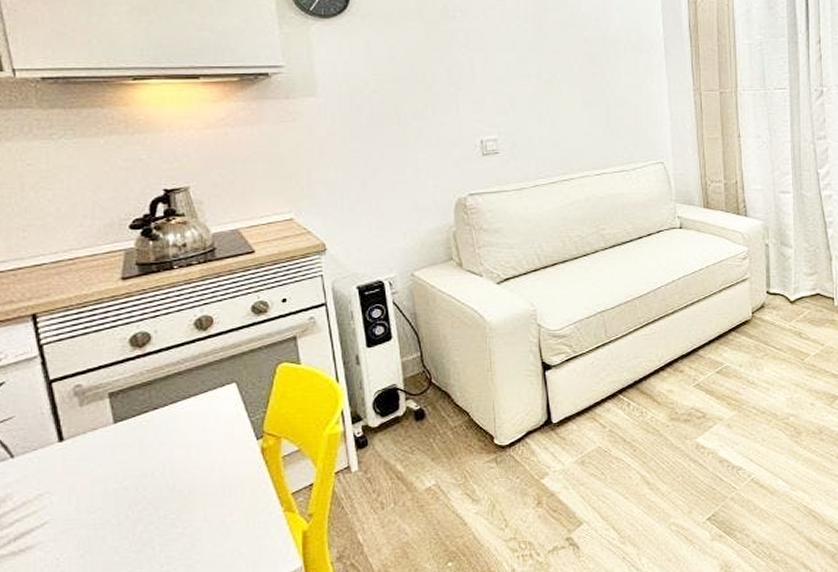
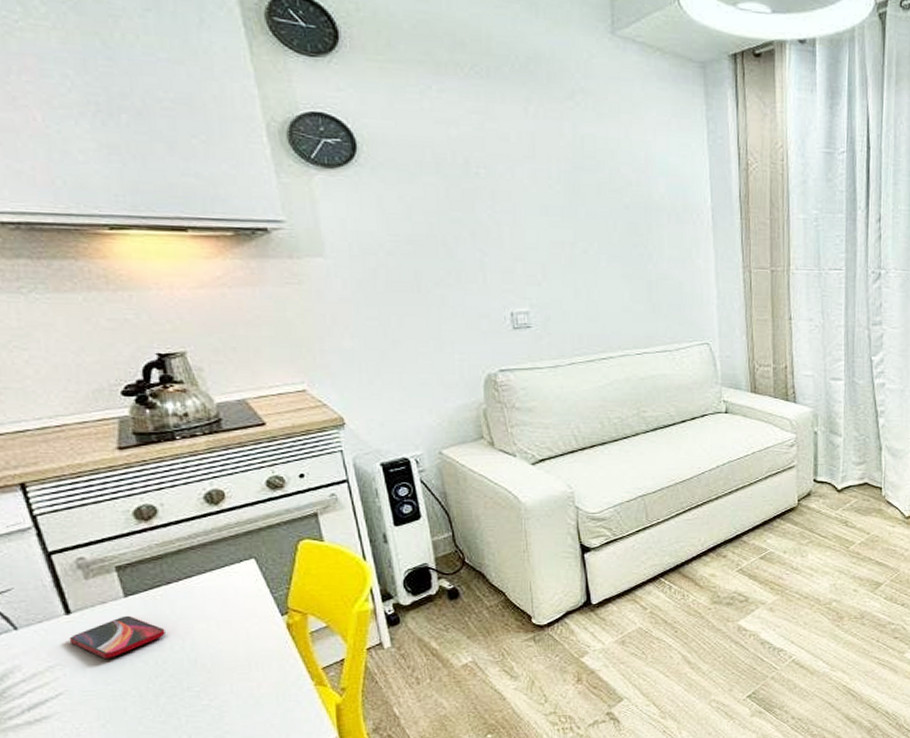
smartphone: none [59,441,148,486] -> present [69,615,165,659]

